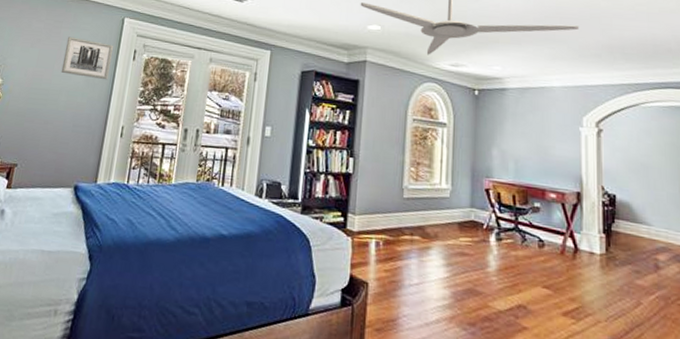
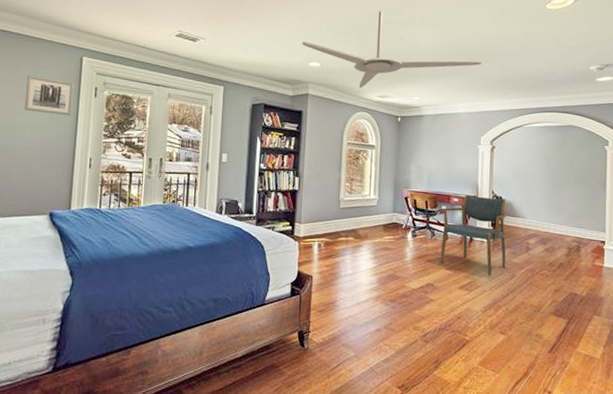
armchair: none [535,189,627,301] -> present [440,194,507,276]

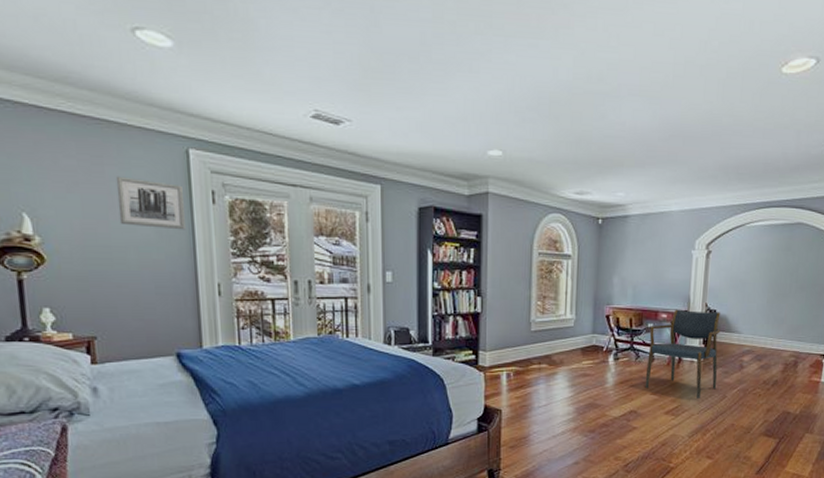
ceiling fan: present [302,11,482,88] -> none [478,79,701,183]

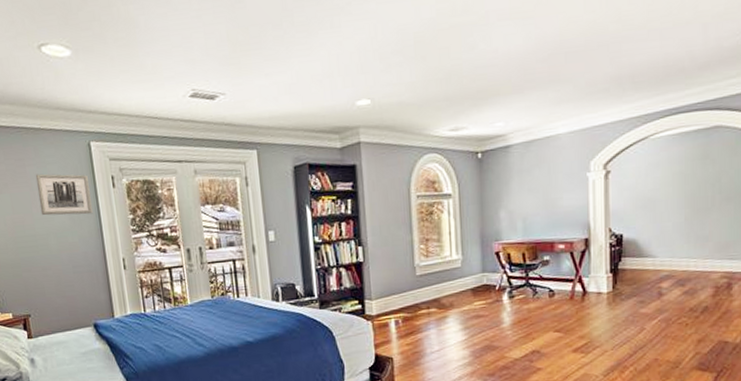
armchair: present [645,309,721,399] -> none [546,236,632,333]

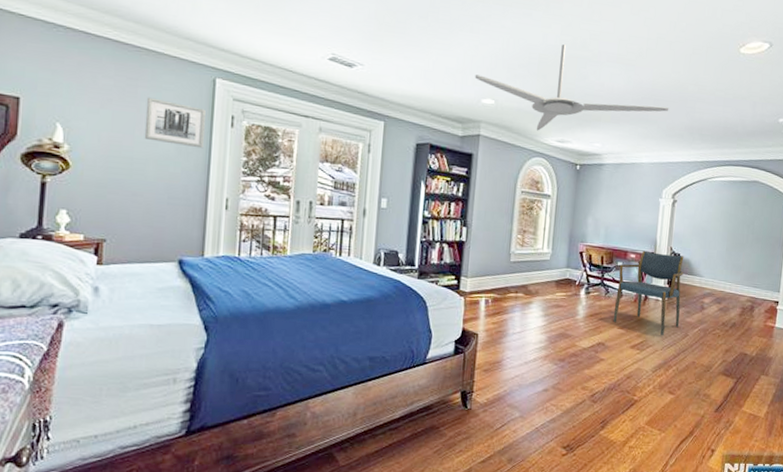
ceiling fan: none [344,14,586,124] -> present [474,44,669,131]
armchair: none [546,236,632,333] -> present [613,250,684,335]

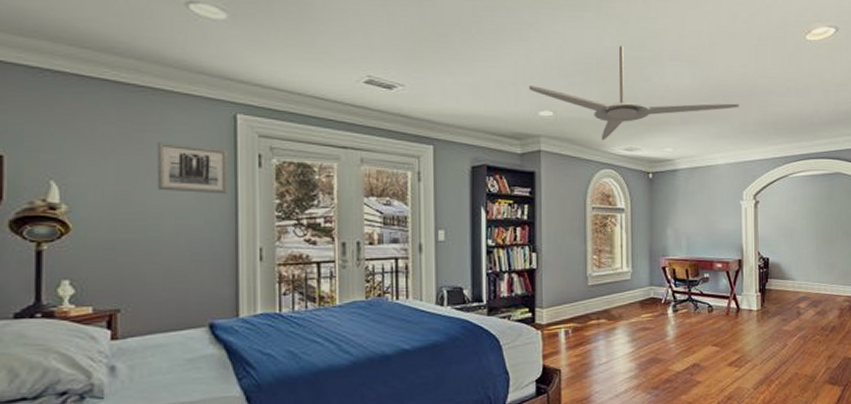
armchair: present [613,250,684,335] -> none [705,258,777,348]

